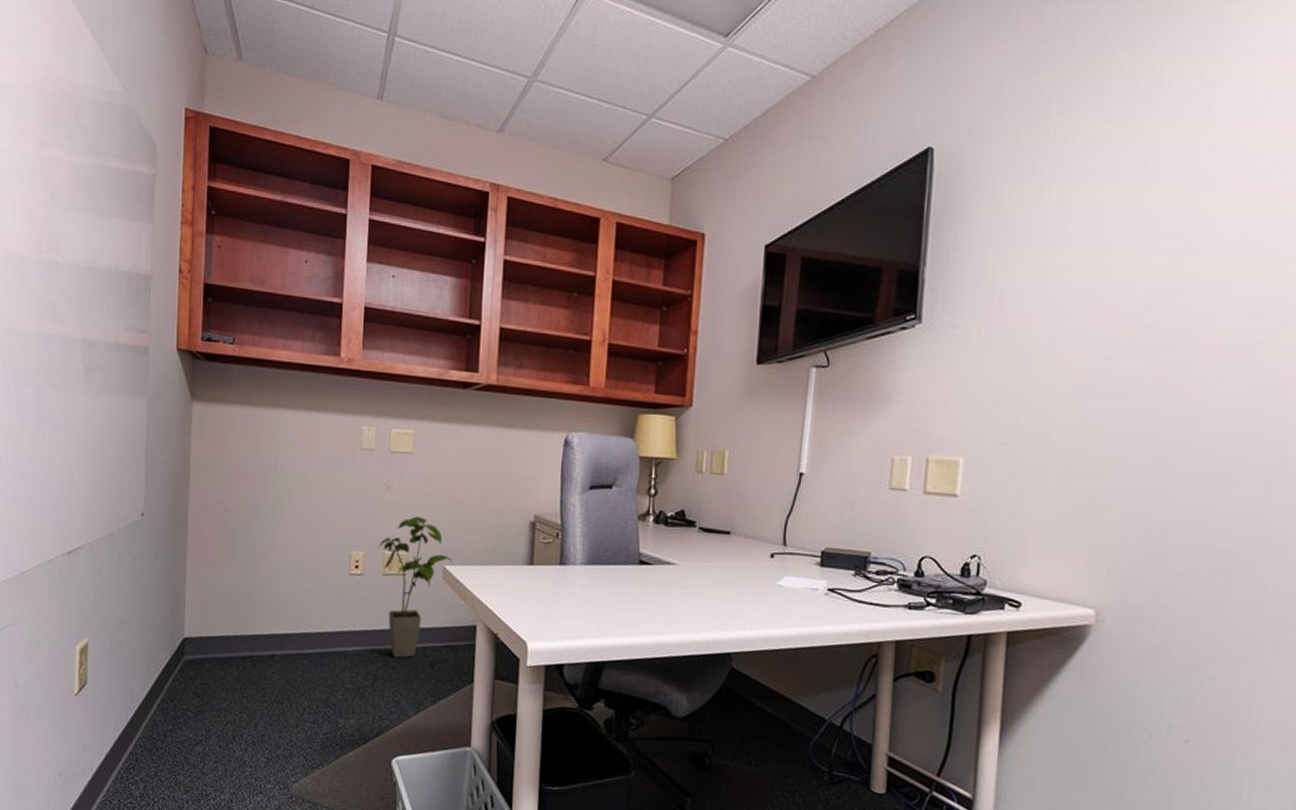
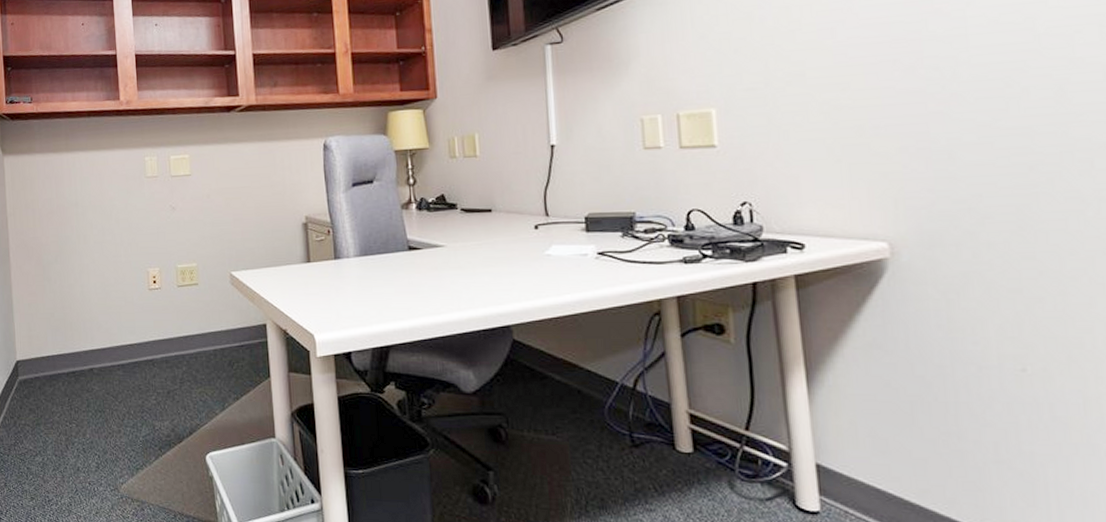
house plant: present [378,516,453,658] -> none [171,230,237,361]

